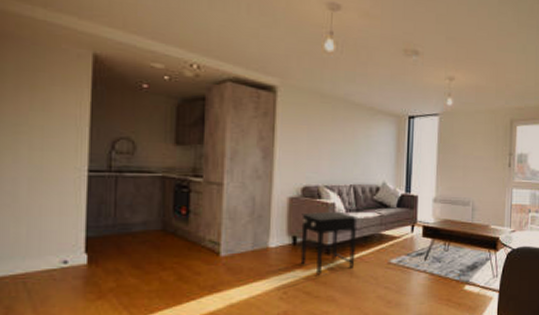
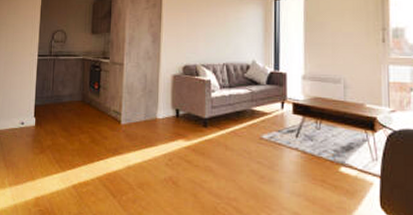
side table: present [300,211,358,275] -> none [182,87,231,146]

